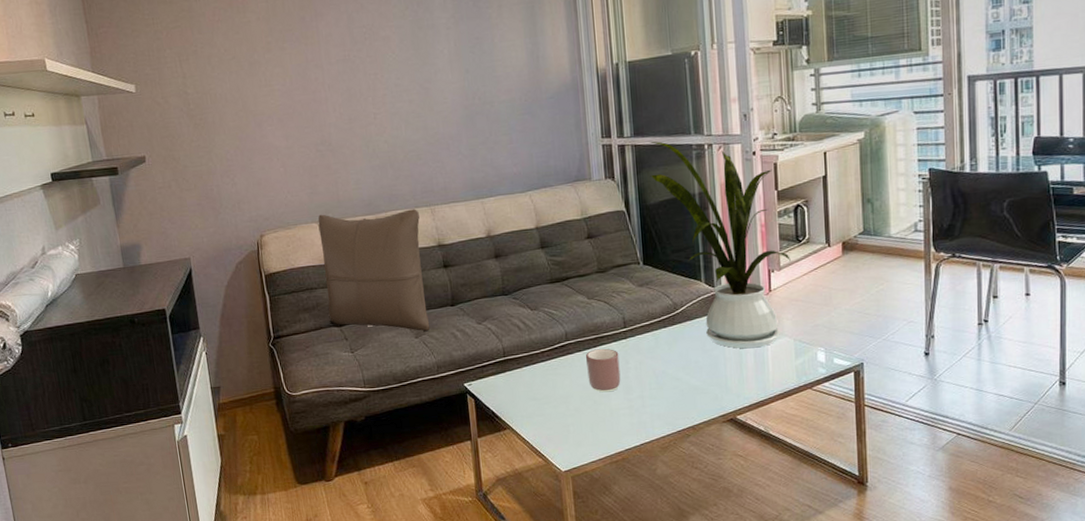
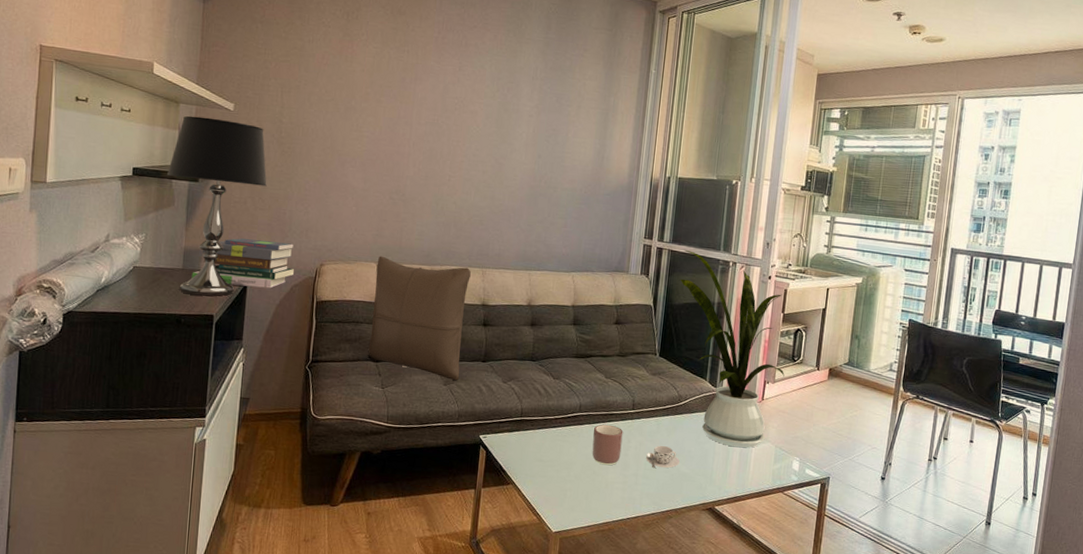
table lamp: none [84,103,187,293] -> present [166,115,267,297]
books: none [134,219,236,276] -> present [191,238,295,289]
teacup: none [649,360,688,387] -> present [646,445,680,469]

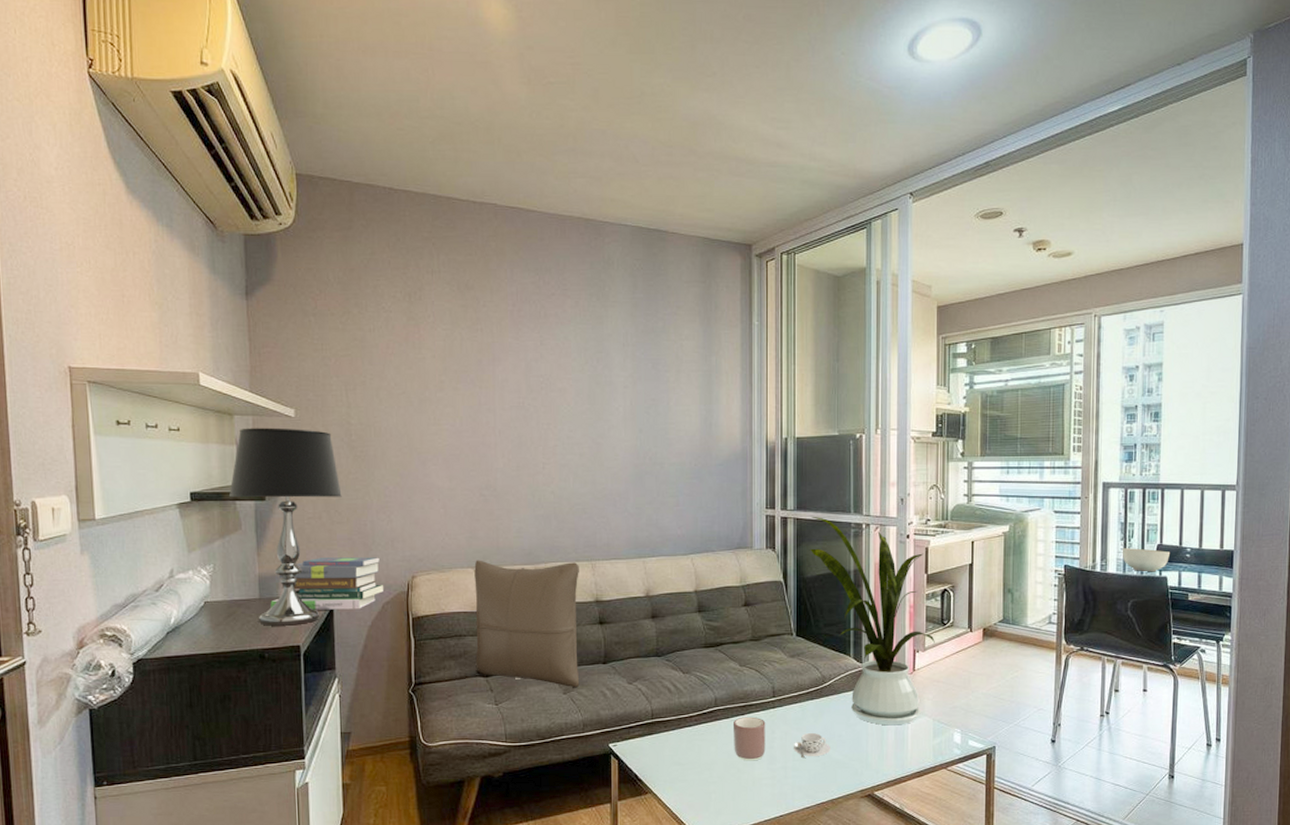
bowl: none [963,310,1007,335] -> present [1122,548,1171,572]

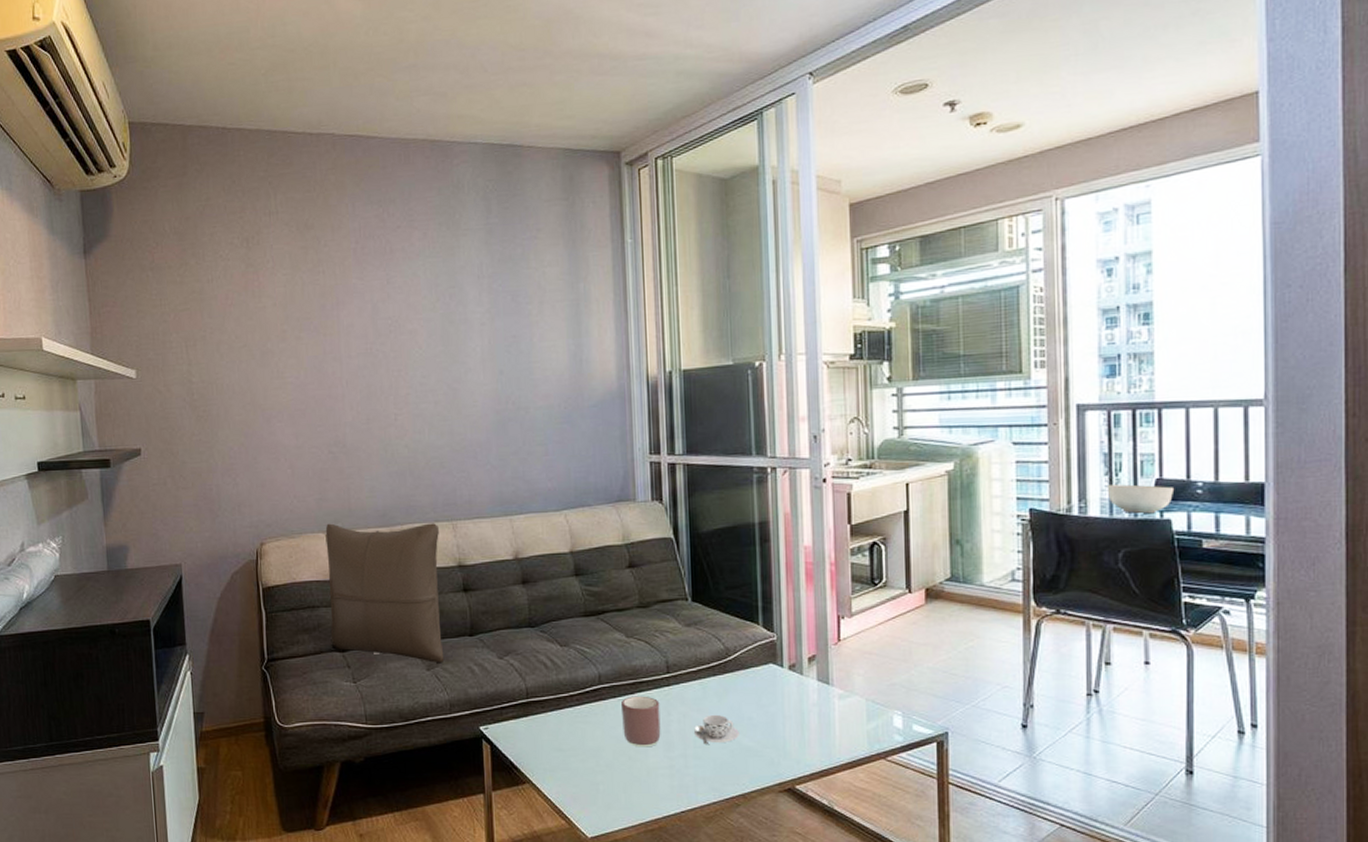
table lamp: present [228,427,342,626] -> none [74,390,186,600]
books: present [270,557,384,610] -> none [119,524,233,582]
house plant: present [809,517,935,726] -> none [703,461,864,707]

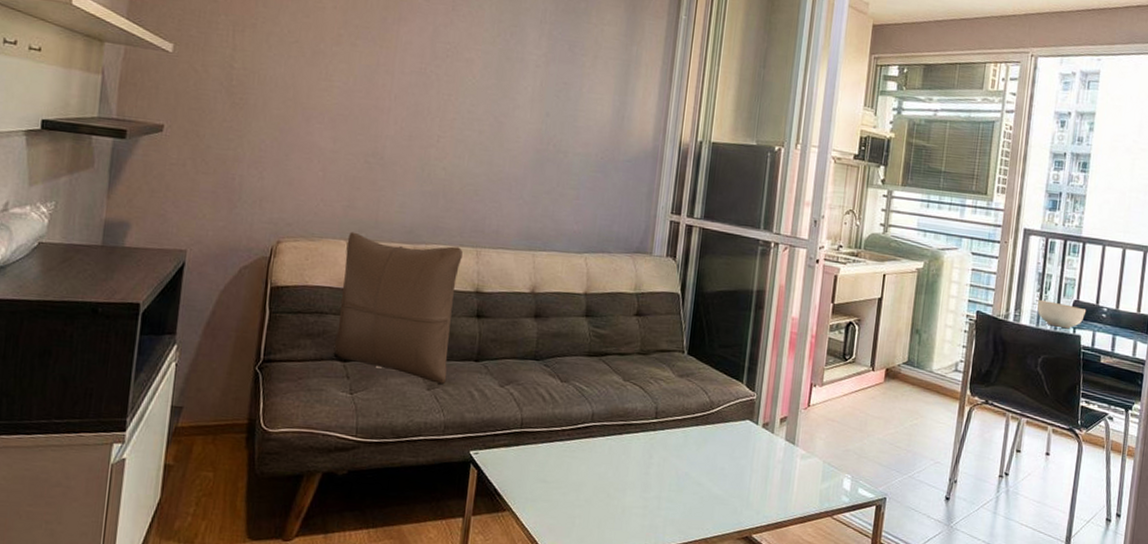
mug: present [620,695,661,748] -> none [606,436,644,487]
teacup: present [694,714,739,745] -> none [671,461,711,490]

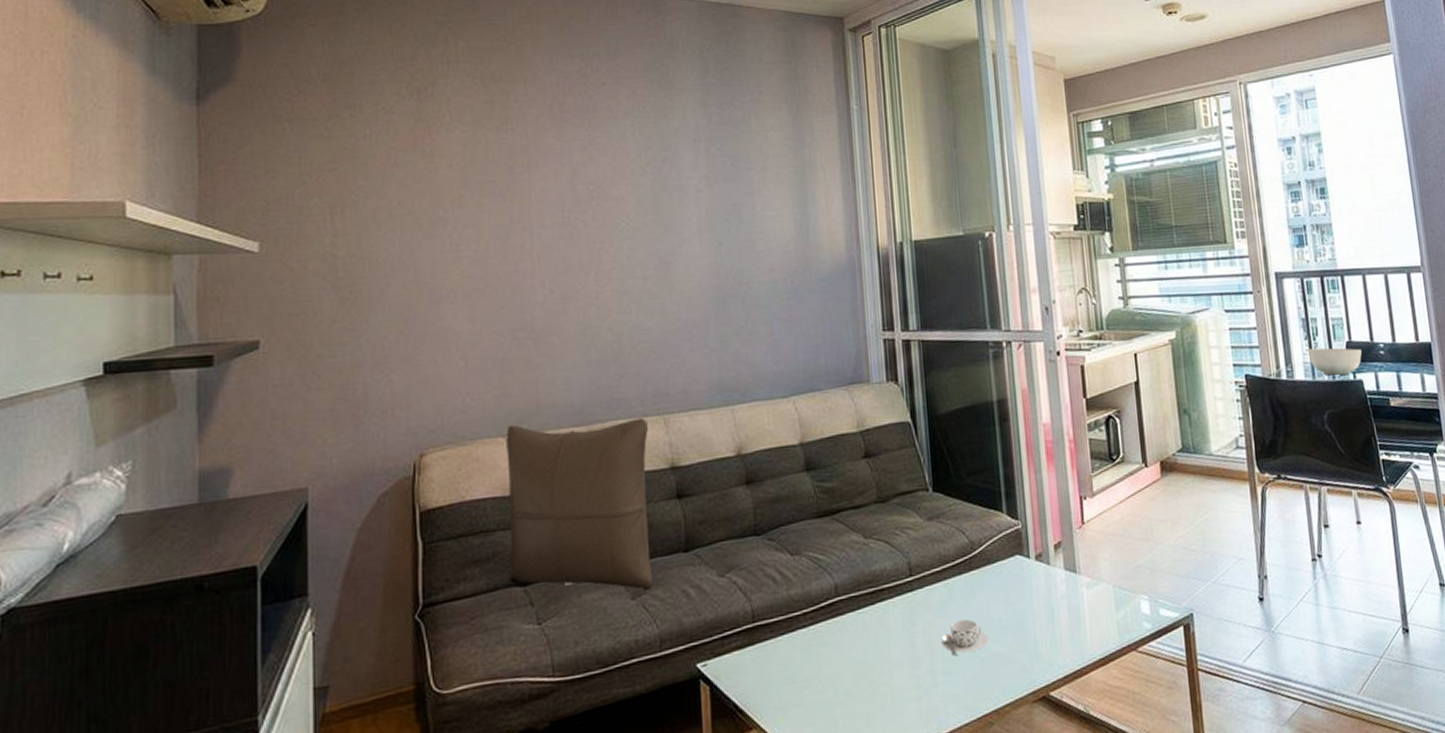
teacup: none [671,461,711,490] -> present [941,619,989,657]

